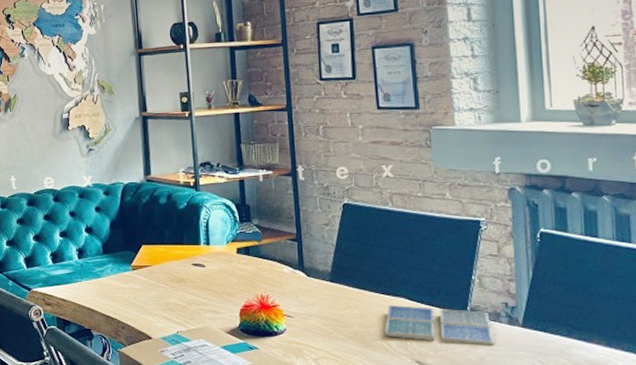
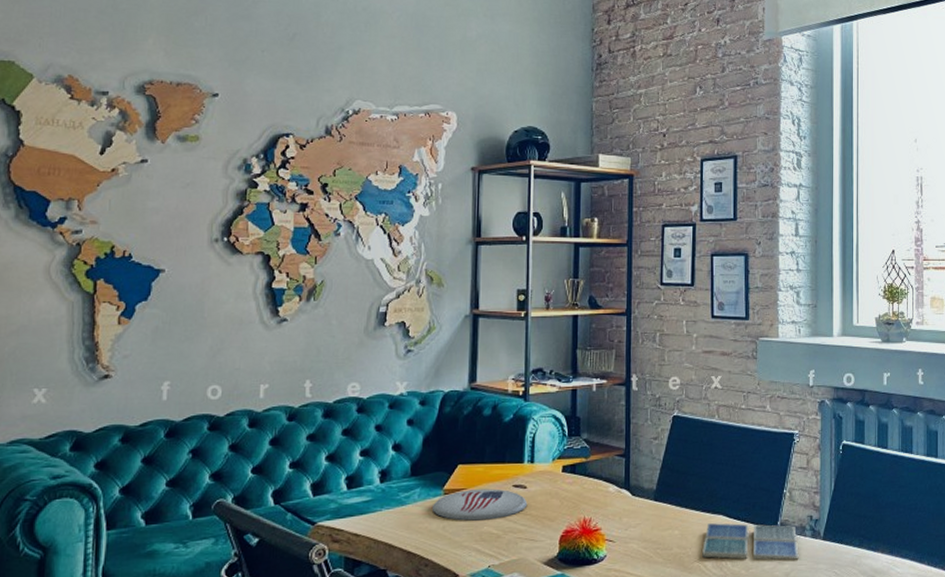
plate: none [123,266,207,293] -> present [431,488,528,521]

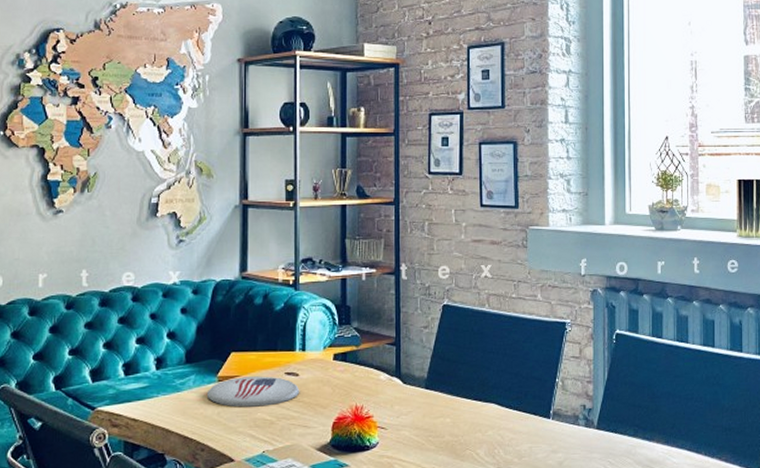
drink coaster: present [702,523,799,561] -> none [474,411,572,450]

